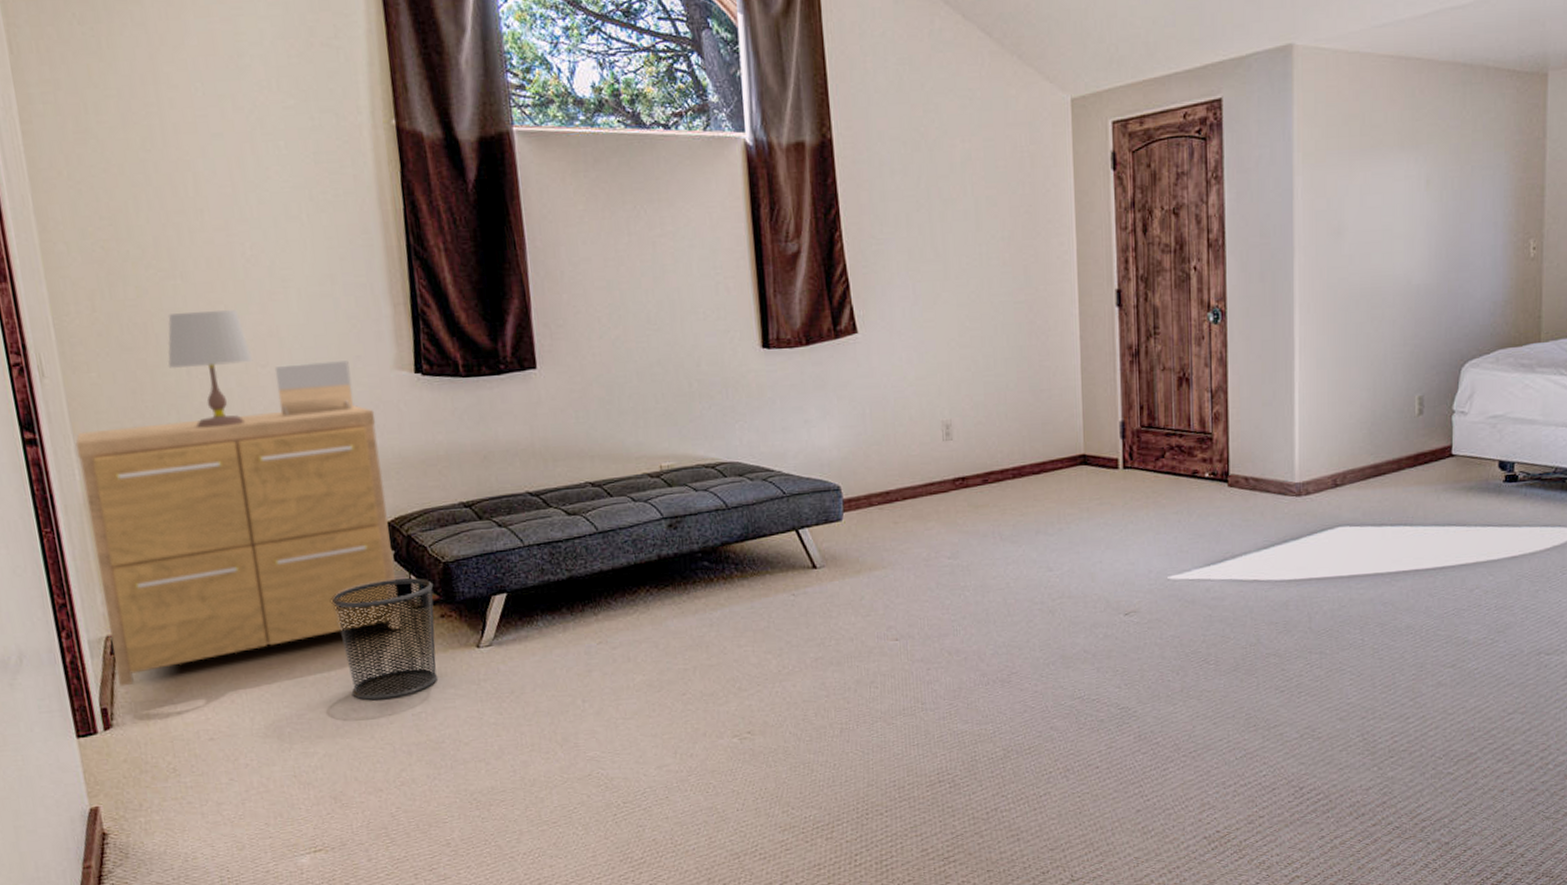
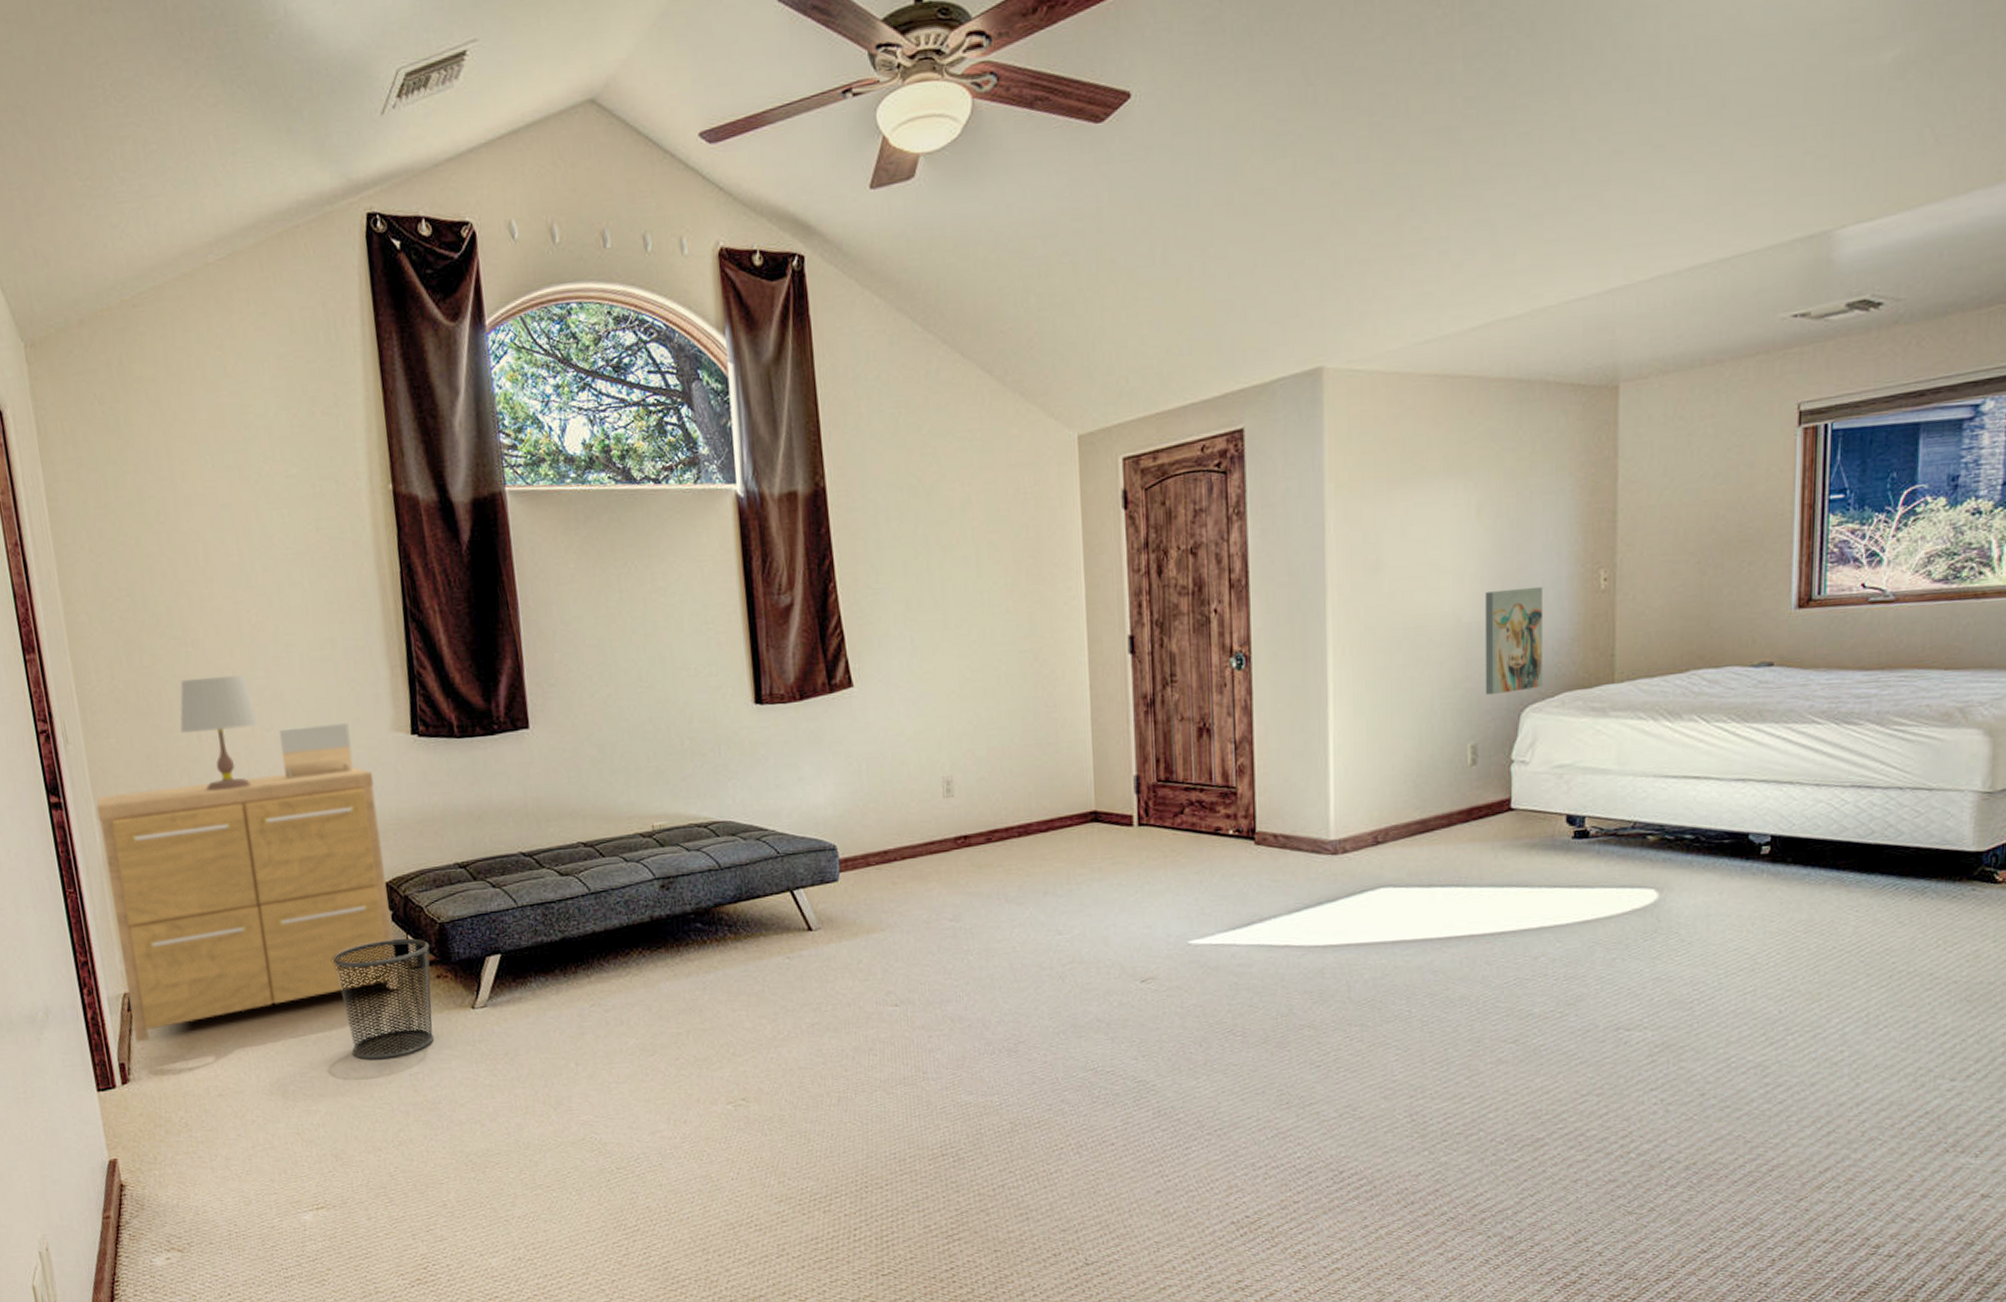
wall art: none [1431,253,1482,352] -> present [1484,586,1544,696]

